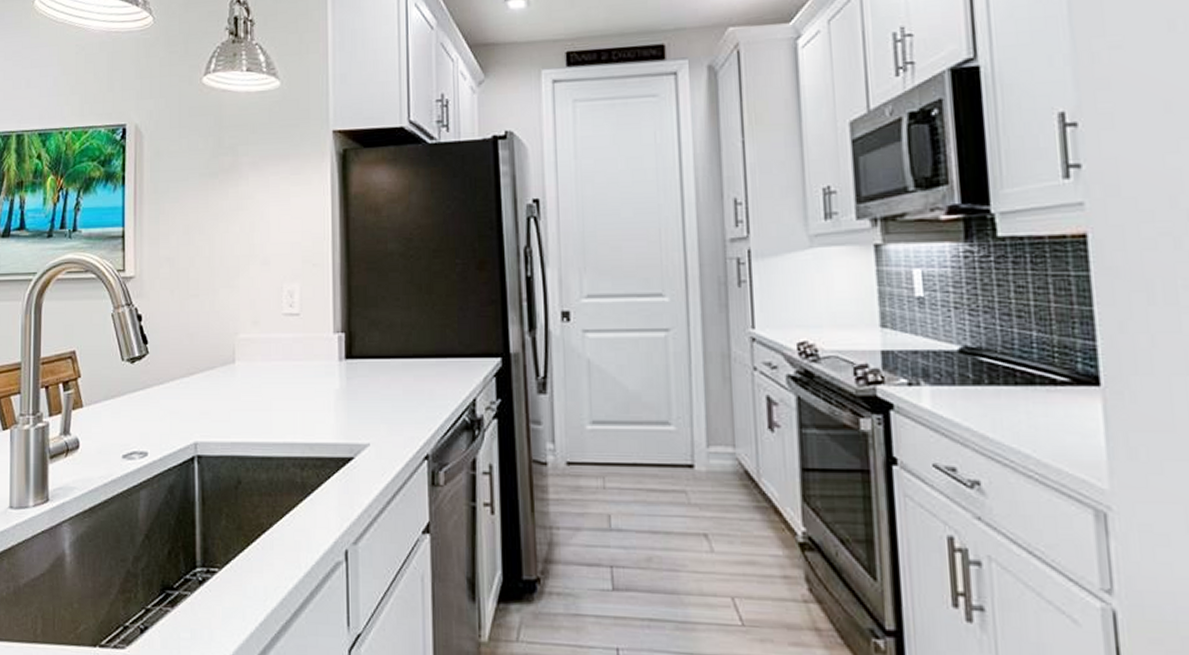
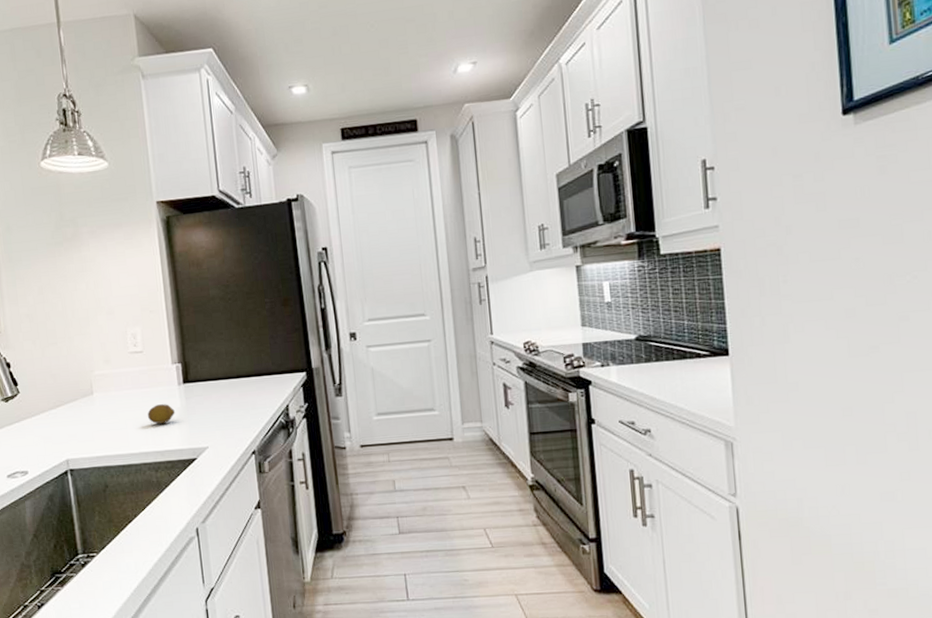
fruit: none [298,383,332,409] -> present [148,404,175,424]

